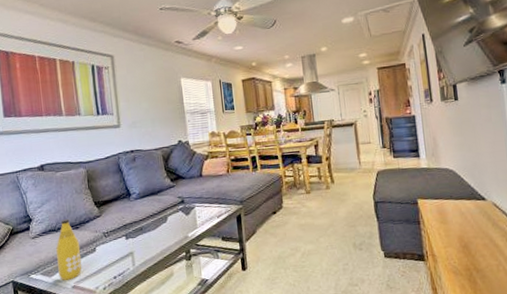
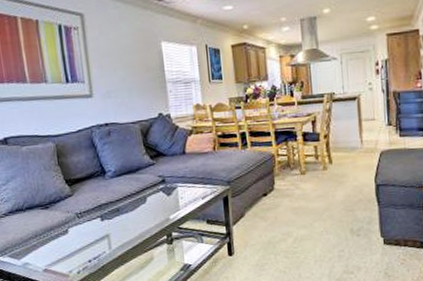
bottle: present [55,218,82,280] -> none [23,197,54,263]

